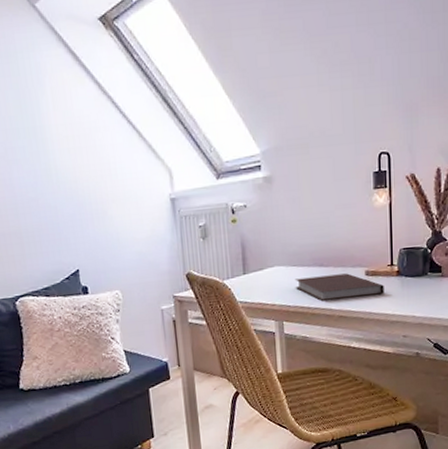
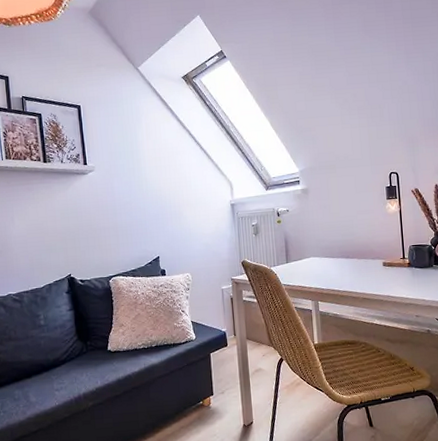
notebook: present [294,273,384,302] -> none [327,264,399,286]

